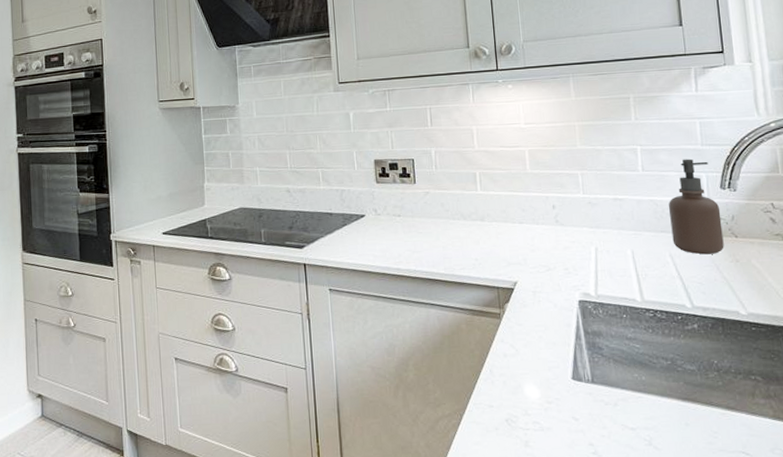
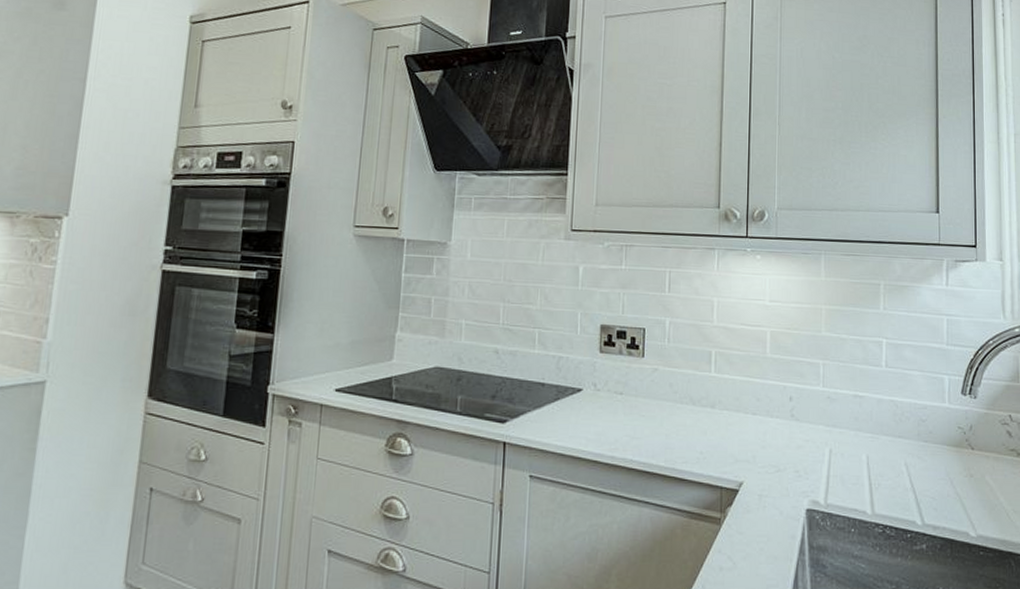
soap dispenser: present [668,158,724,255] -> none [908,358,960,466]

